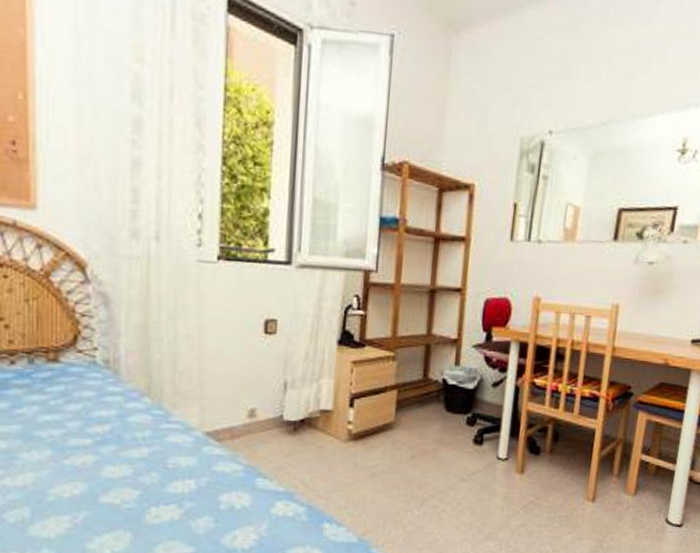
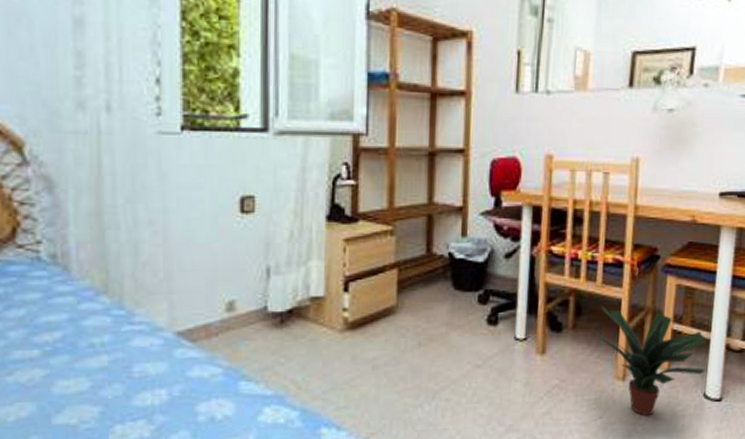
potted plant: none [567,434,672,535] -> present [592,306,708,416]

